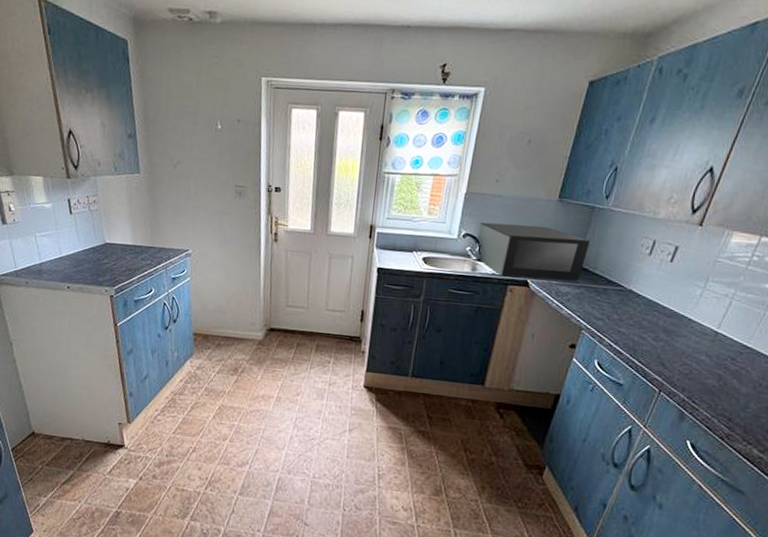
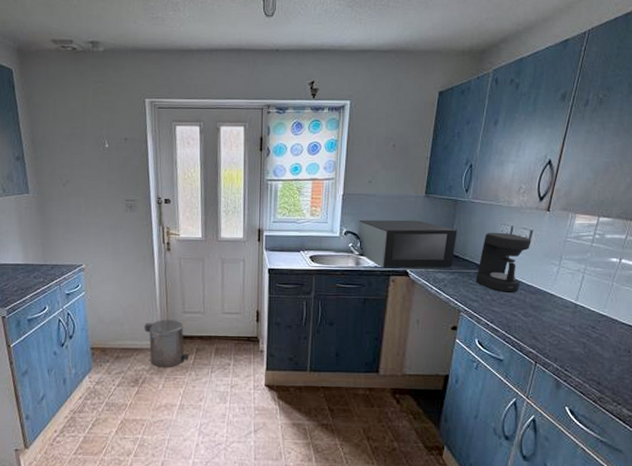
trash can: none [246,311,289,360] -> present [144,319,189,368]
coffee maker: none [604,245,675,314] -> present [476,232,531,293]

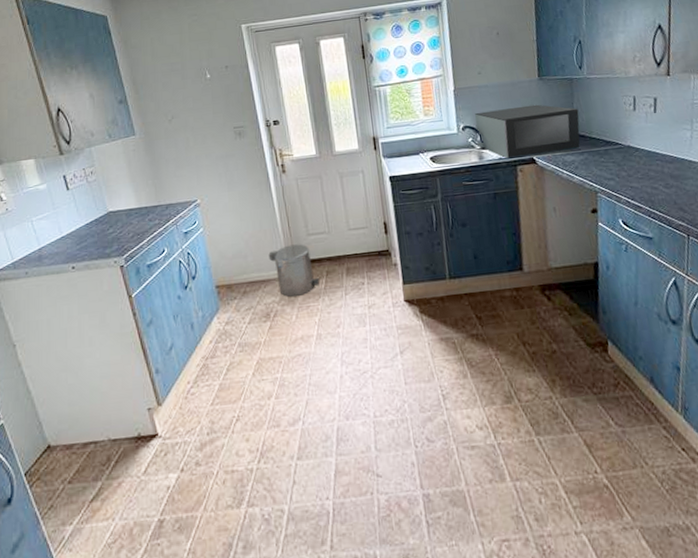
coffee maker: present [476,232,531,293] -> none [606,104,658,166]

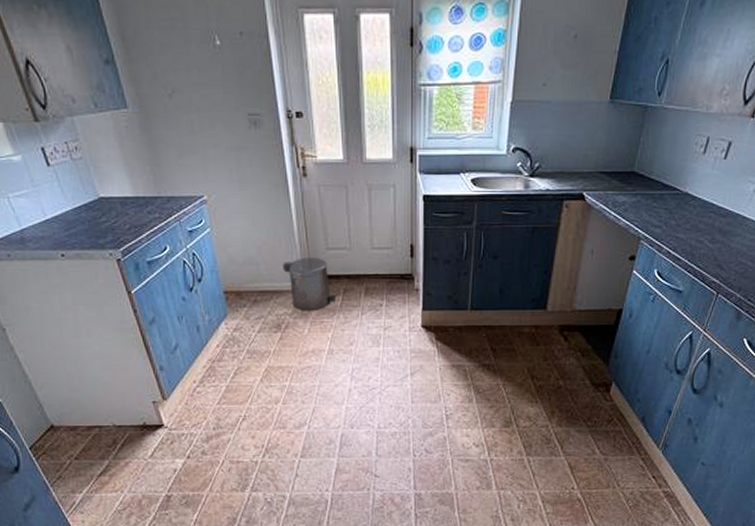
microwave: present [474,104,580,159] -> none [526,132,644,191]

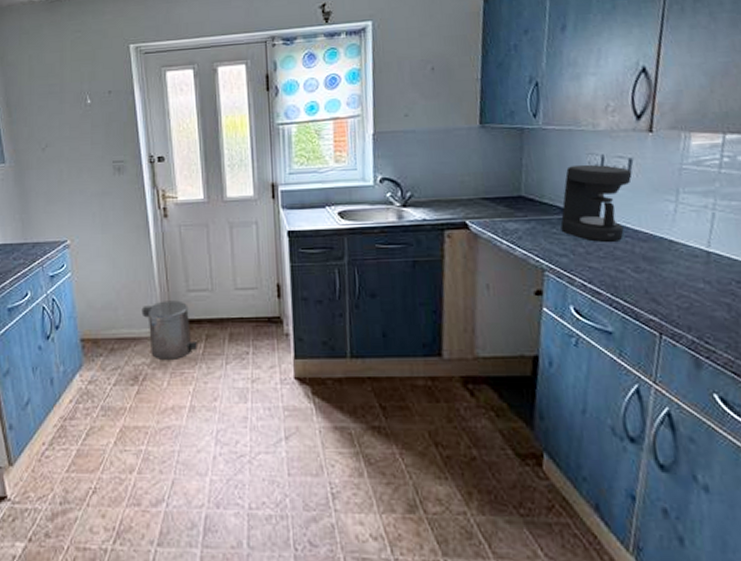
coffee maker: none [661,145,729,216] -> present [560,164,632,242]

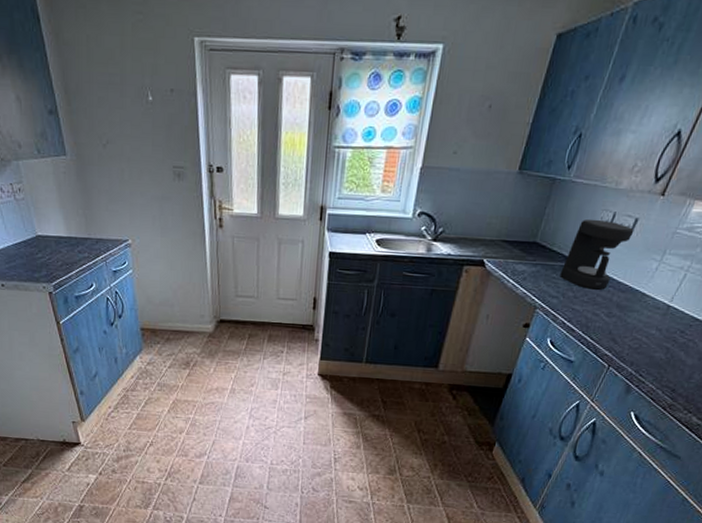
trash can: present [141,300,197,361] -> none [195,302,241,353]

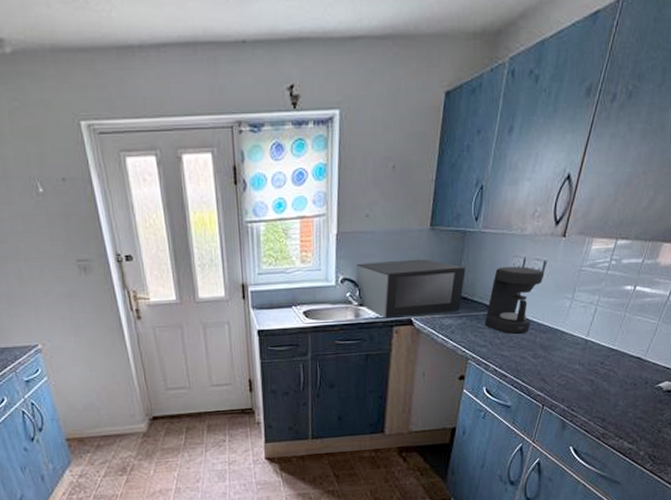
microwave: none [429,199,549,259] -> present [355,258,466,318]

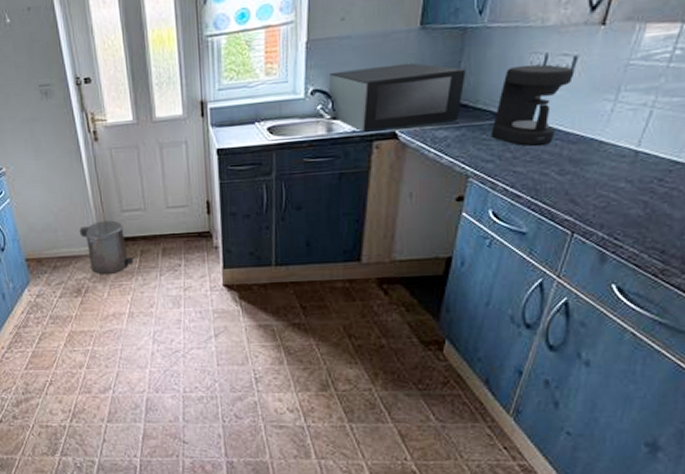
trash can: none [123,398,179,453] -> present [79,220,133,275]

